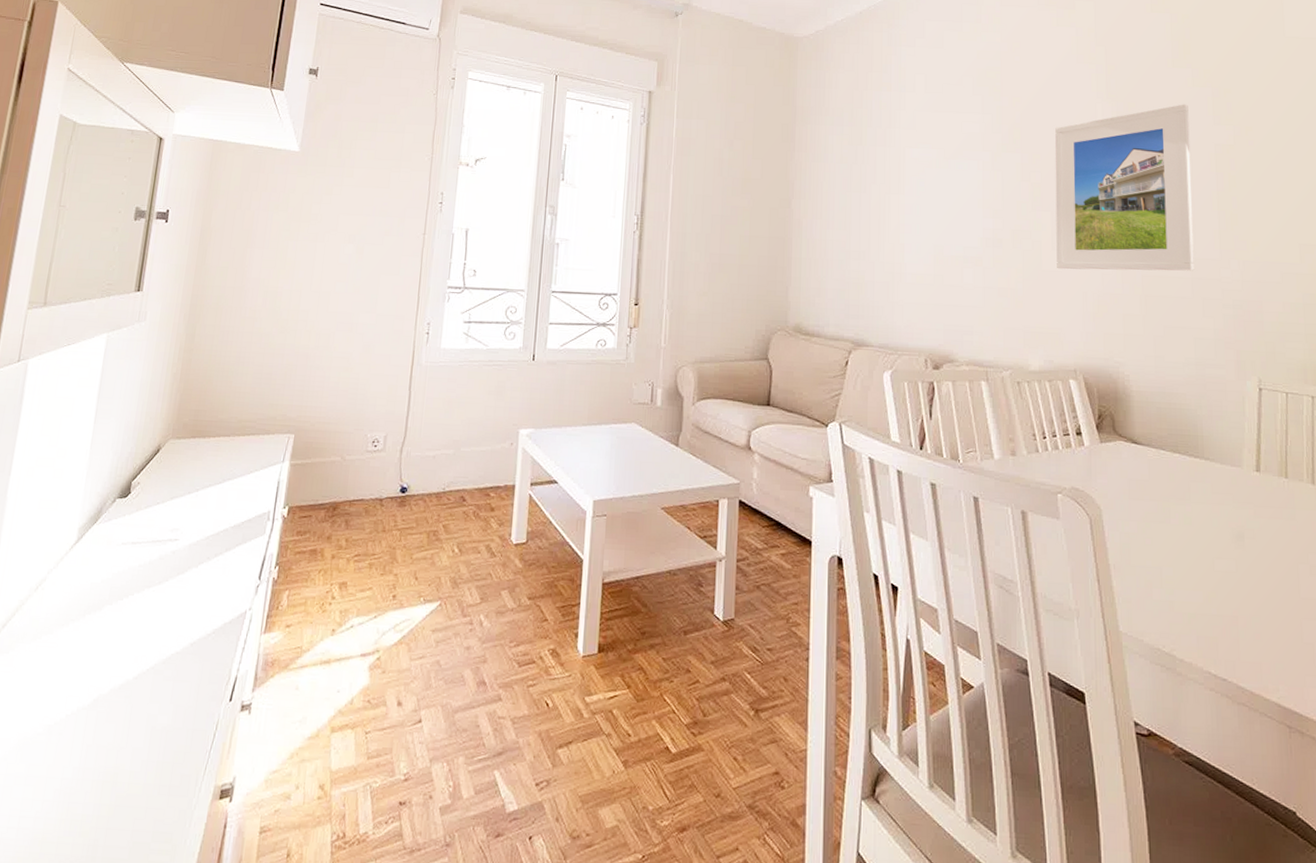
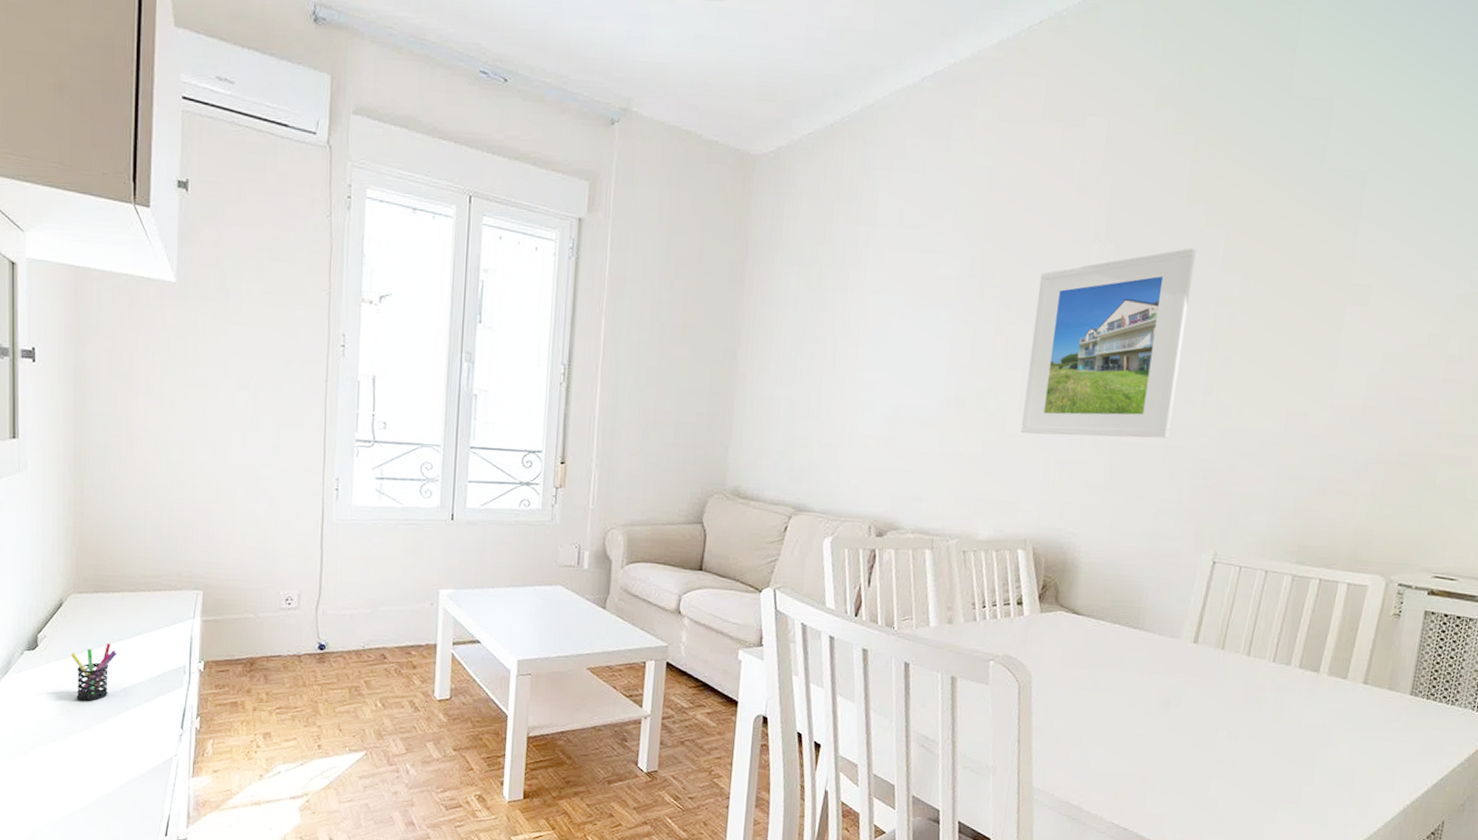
pen holder: none [160,489,206,551] -> present [71,642,118,701]

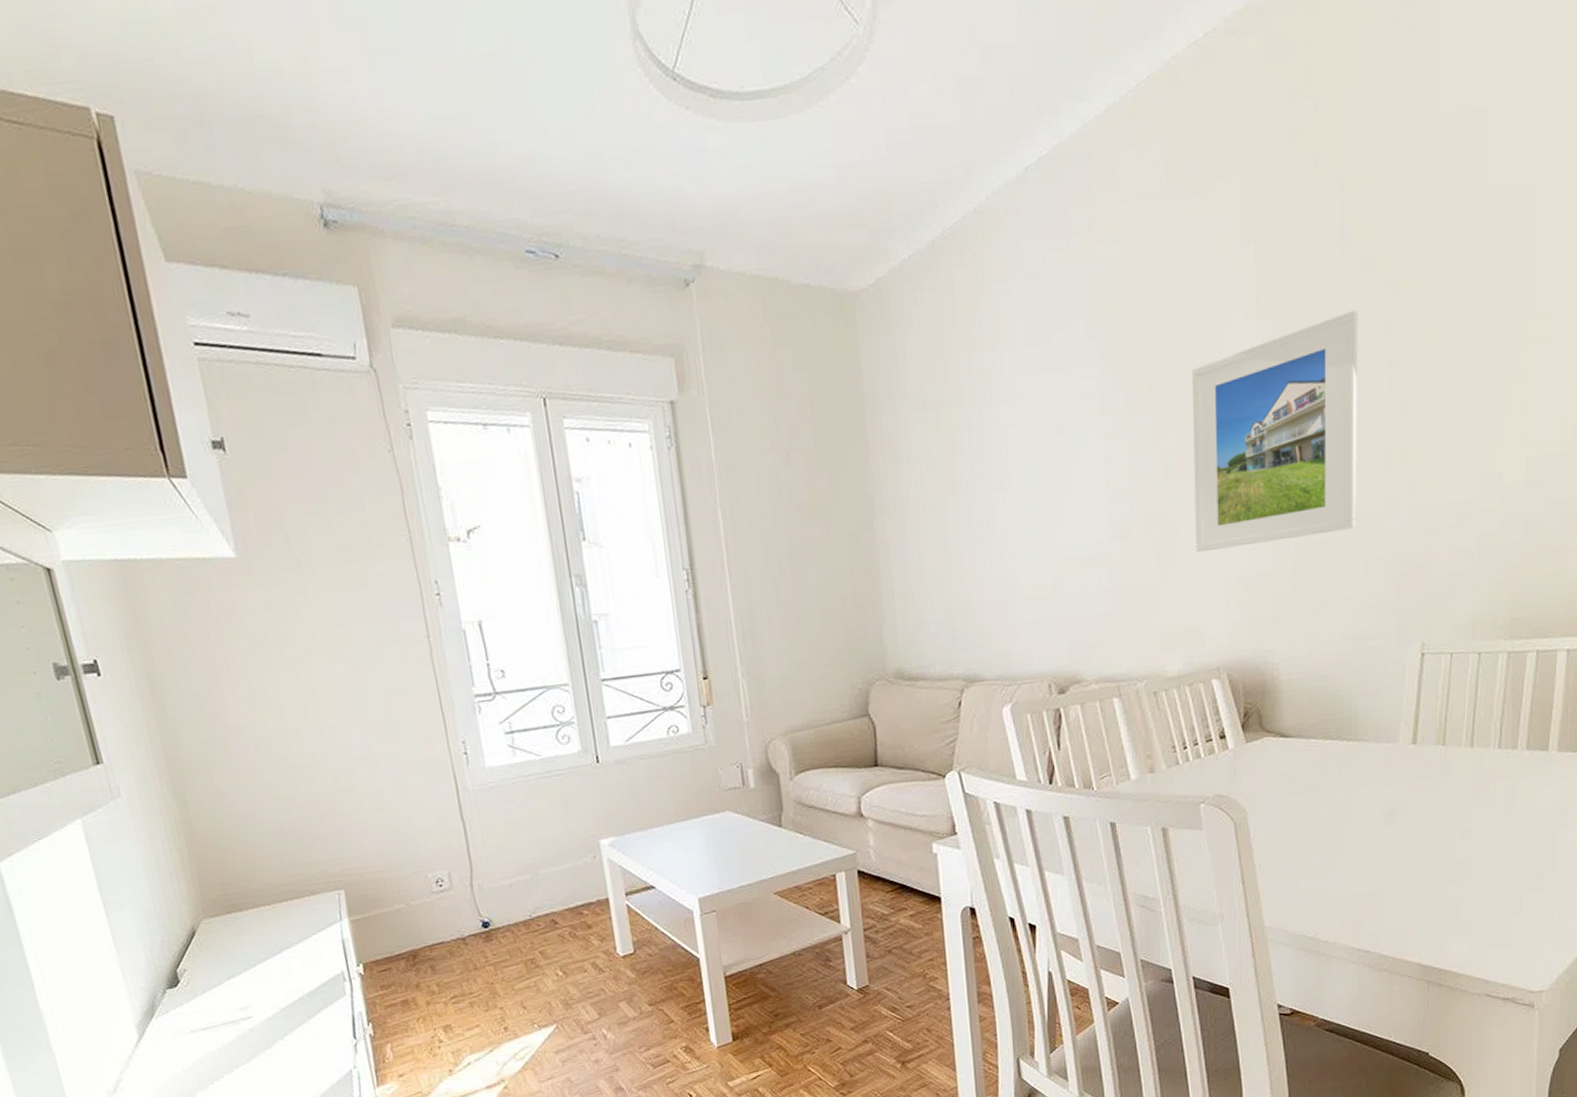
pen holder: present [71,642,118,701] -> none [217,963,268,1030]

